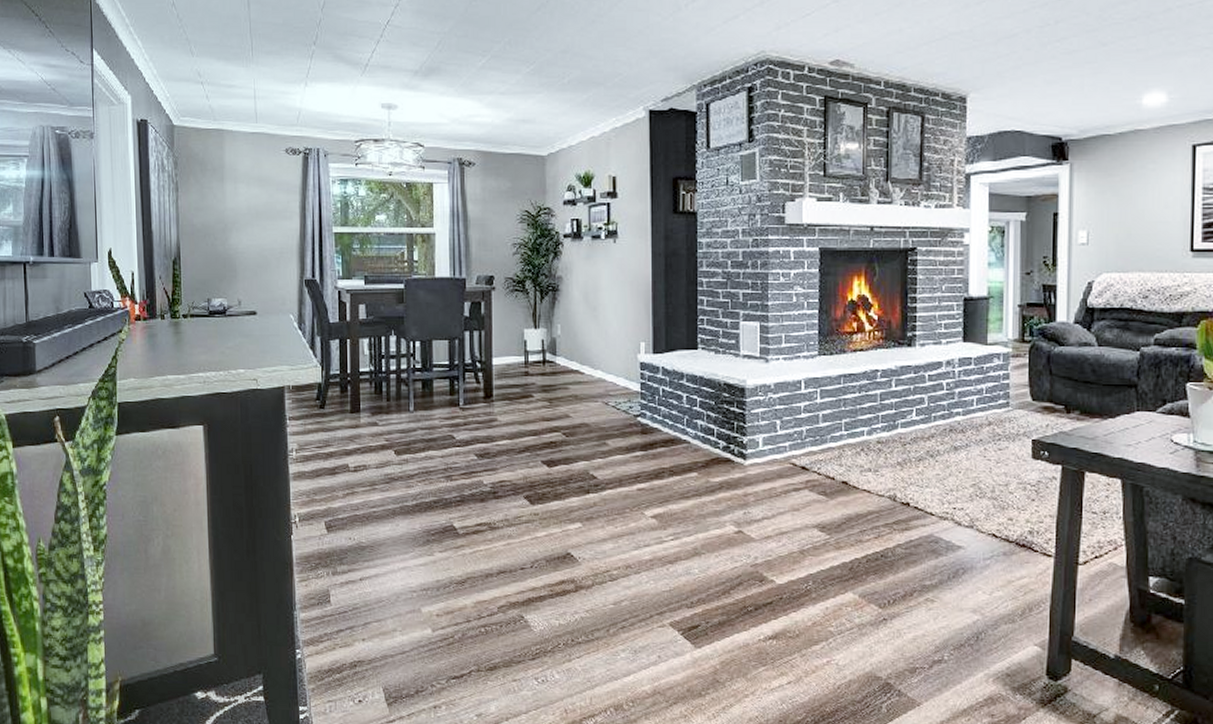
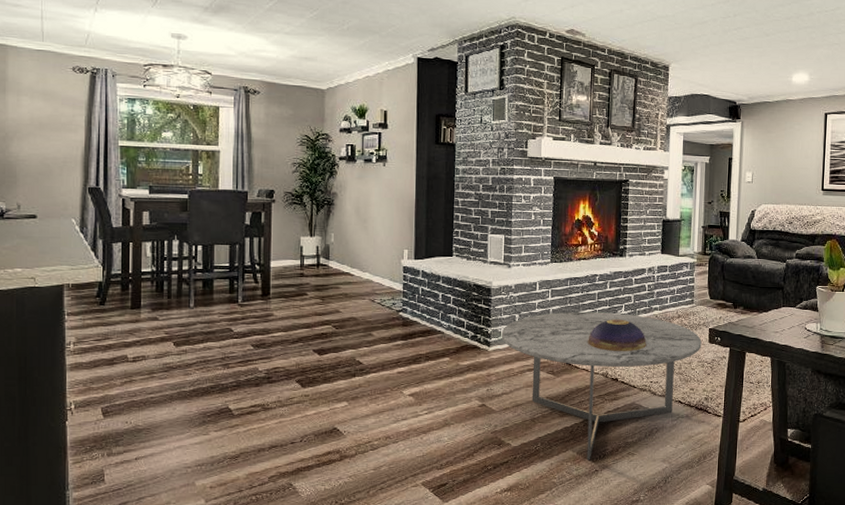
coffee table: none [759,417,1022,606] -> present [501,312,702,460]
decorative bowl: none [869,427,946,469] -> present [588,319,646,352]

